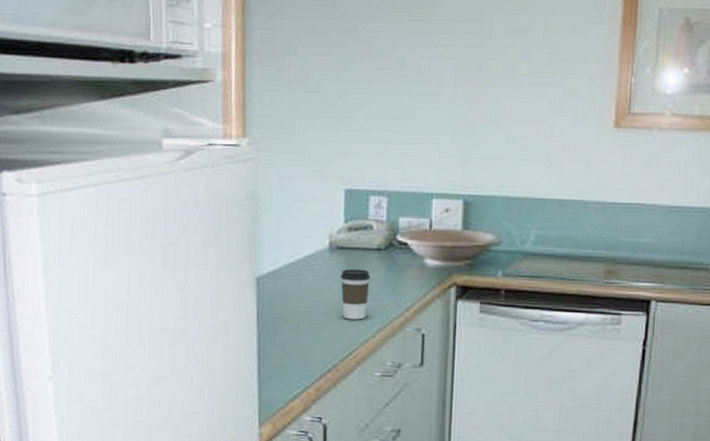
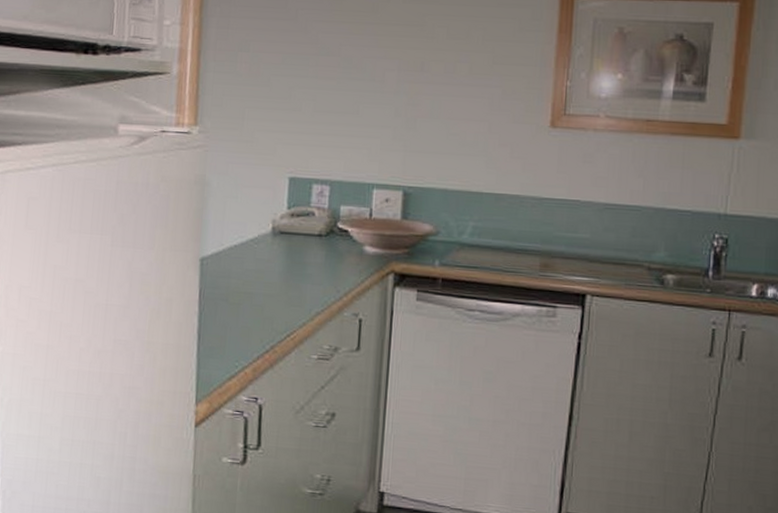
coffee cup: present [341,269,370,320] -> none [282,253,311,303]

